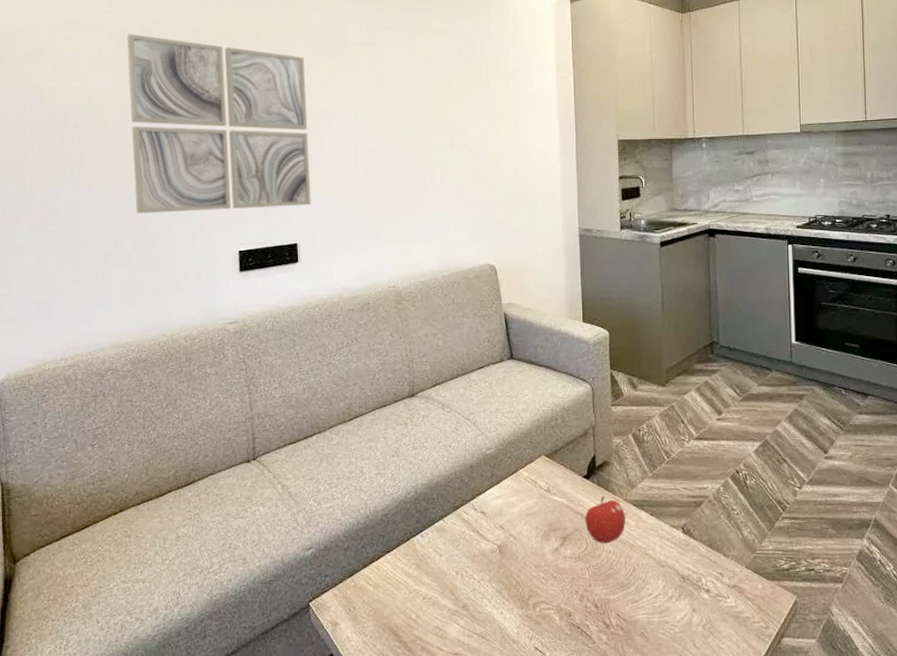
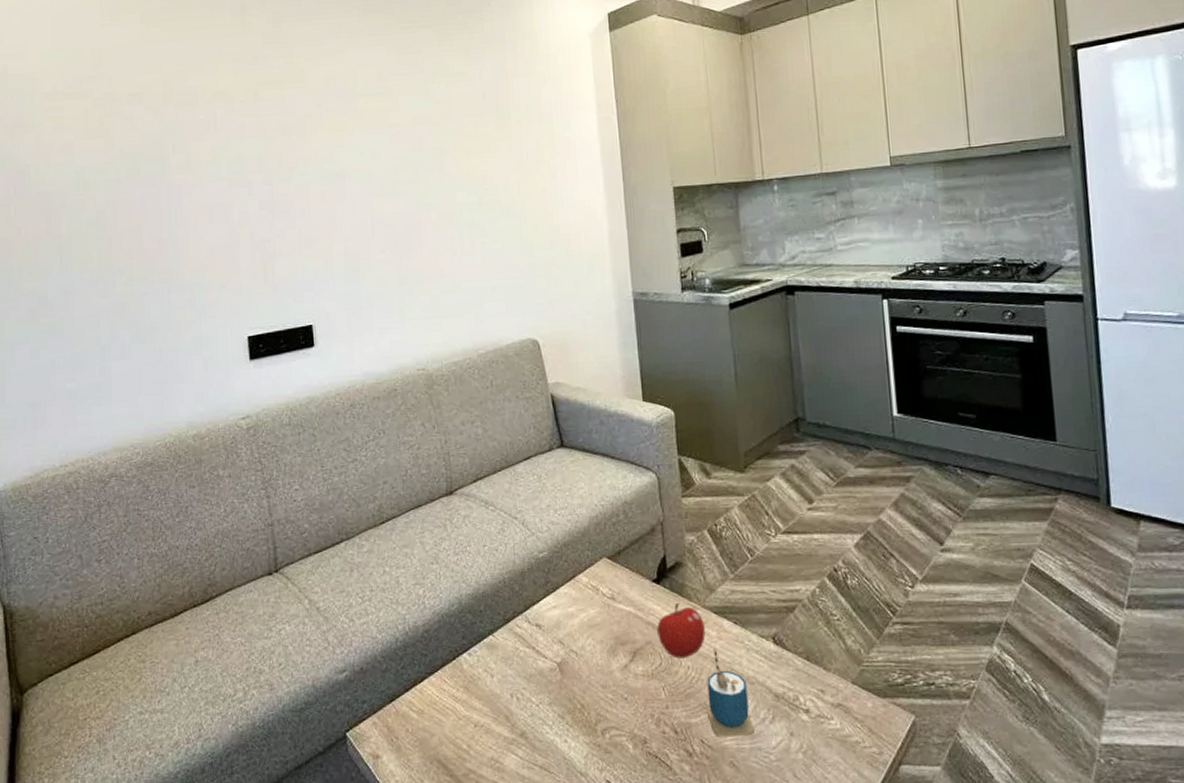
wall art: present [126,33,311,214] -> none [113,99,325,301]
cup: none [624,535,663,612] -> present [707,647,754,737]

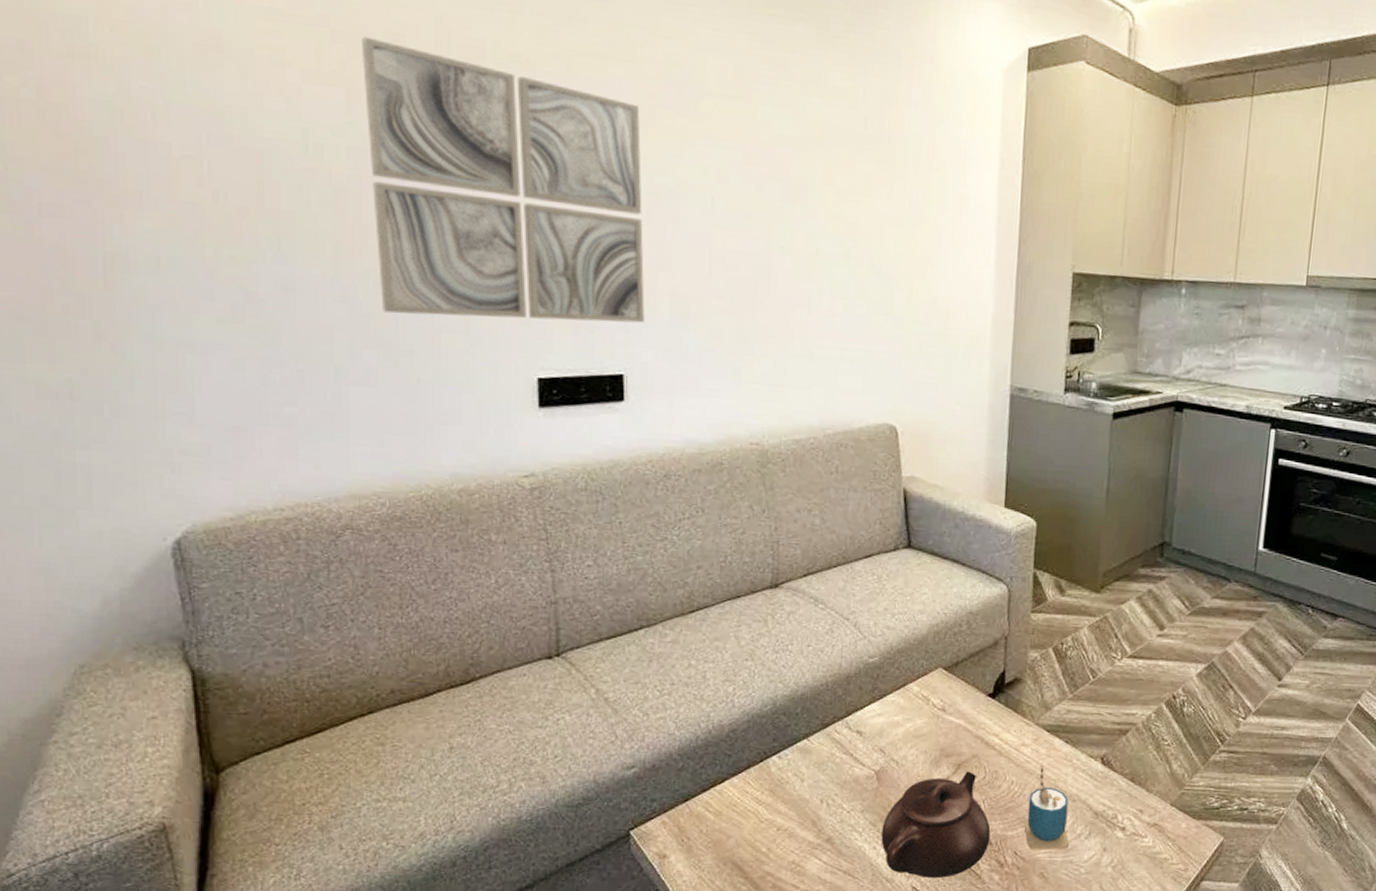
wall art: none [113,99,325,301] -> present [360,36,645,323]
teapot: none [570,658,675,770] -> present [881,771,991,878]
fruit: present [657,602,705,659] -> none [985,718,1035,773]

